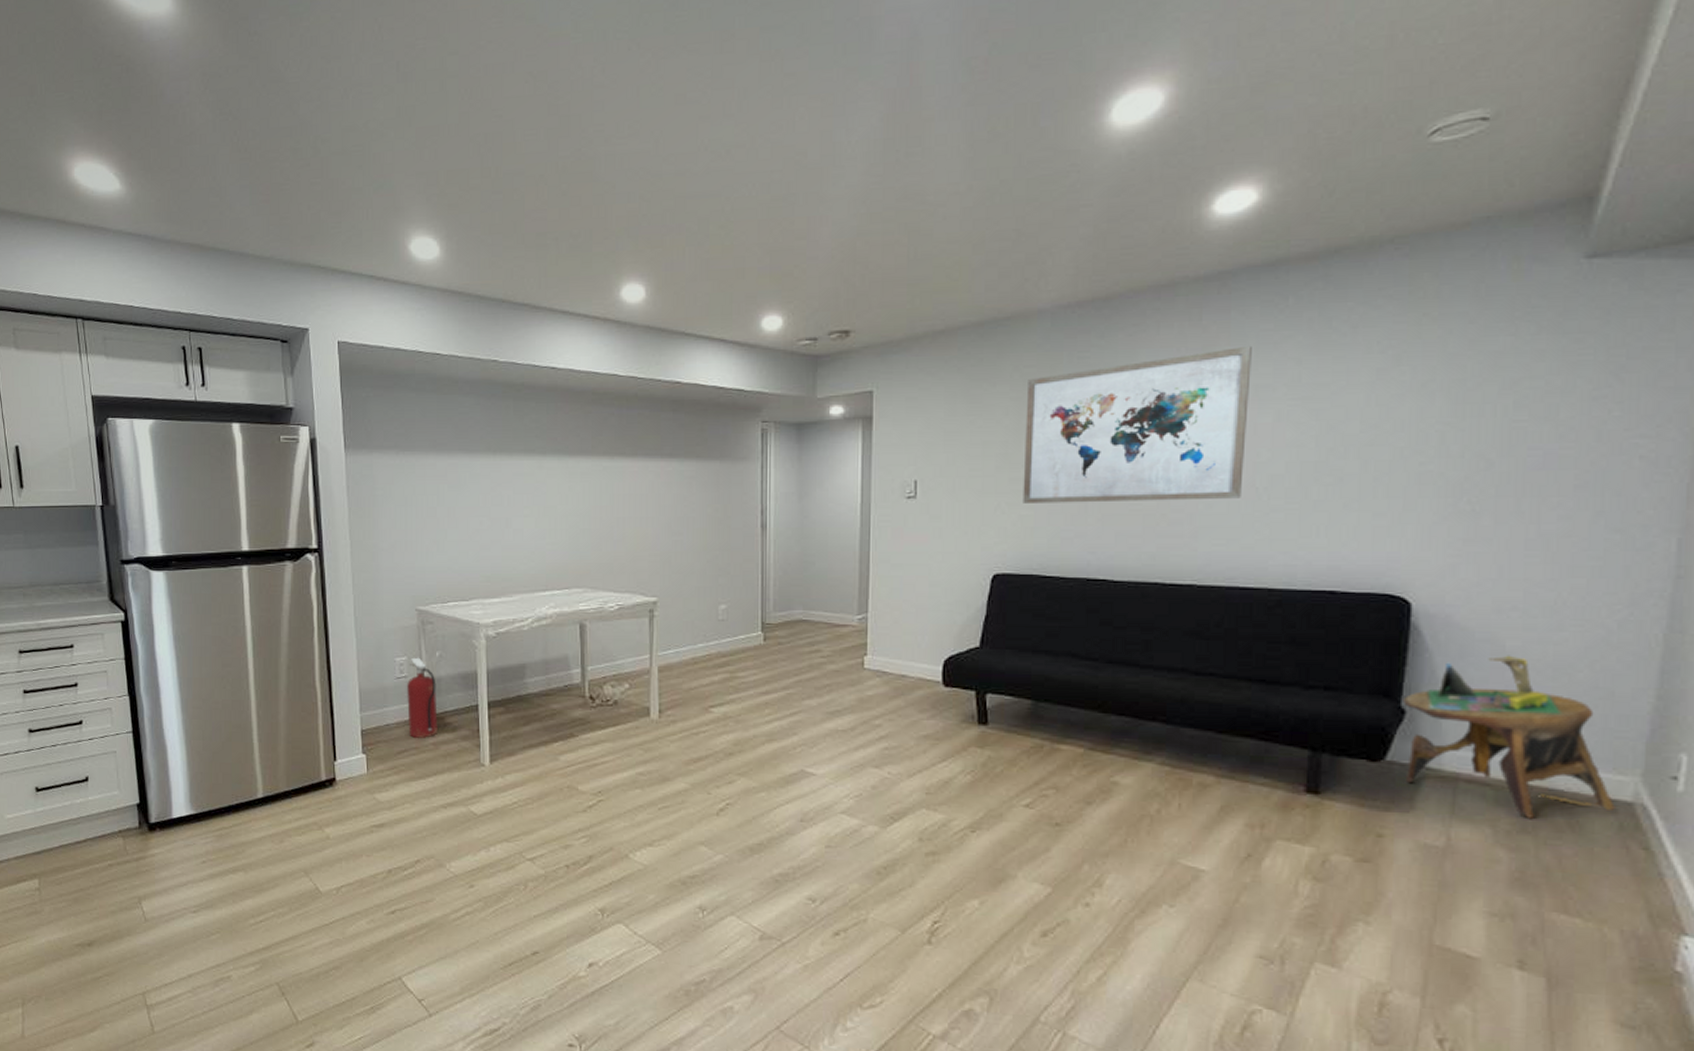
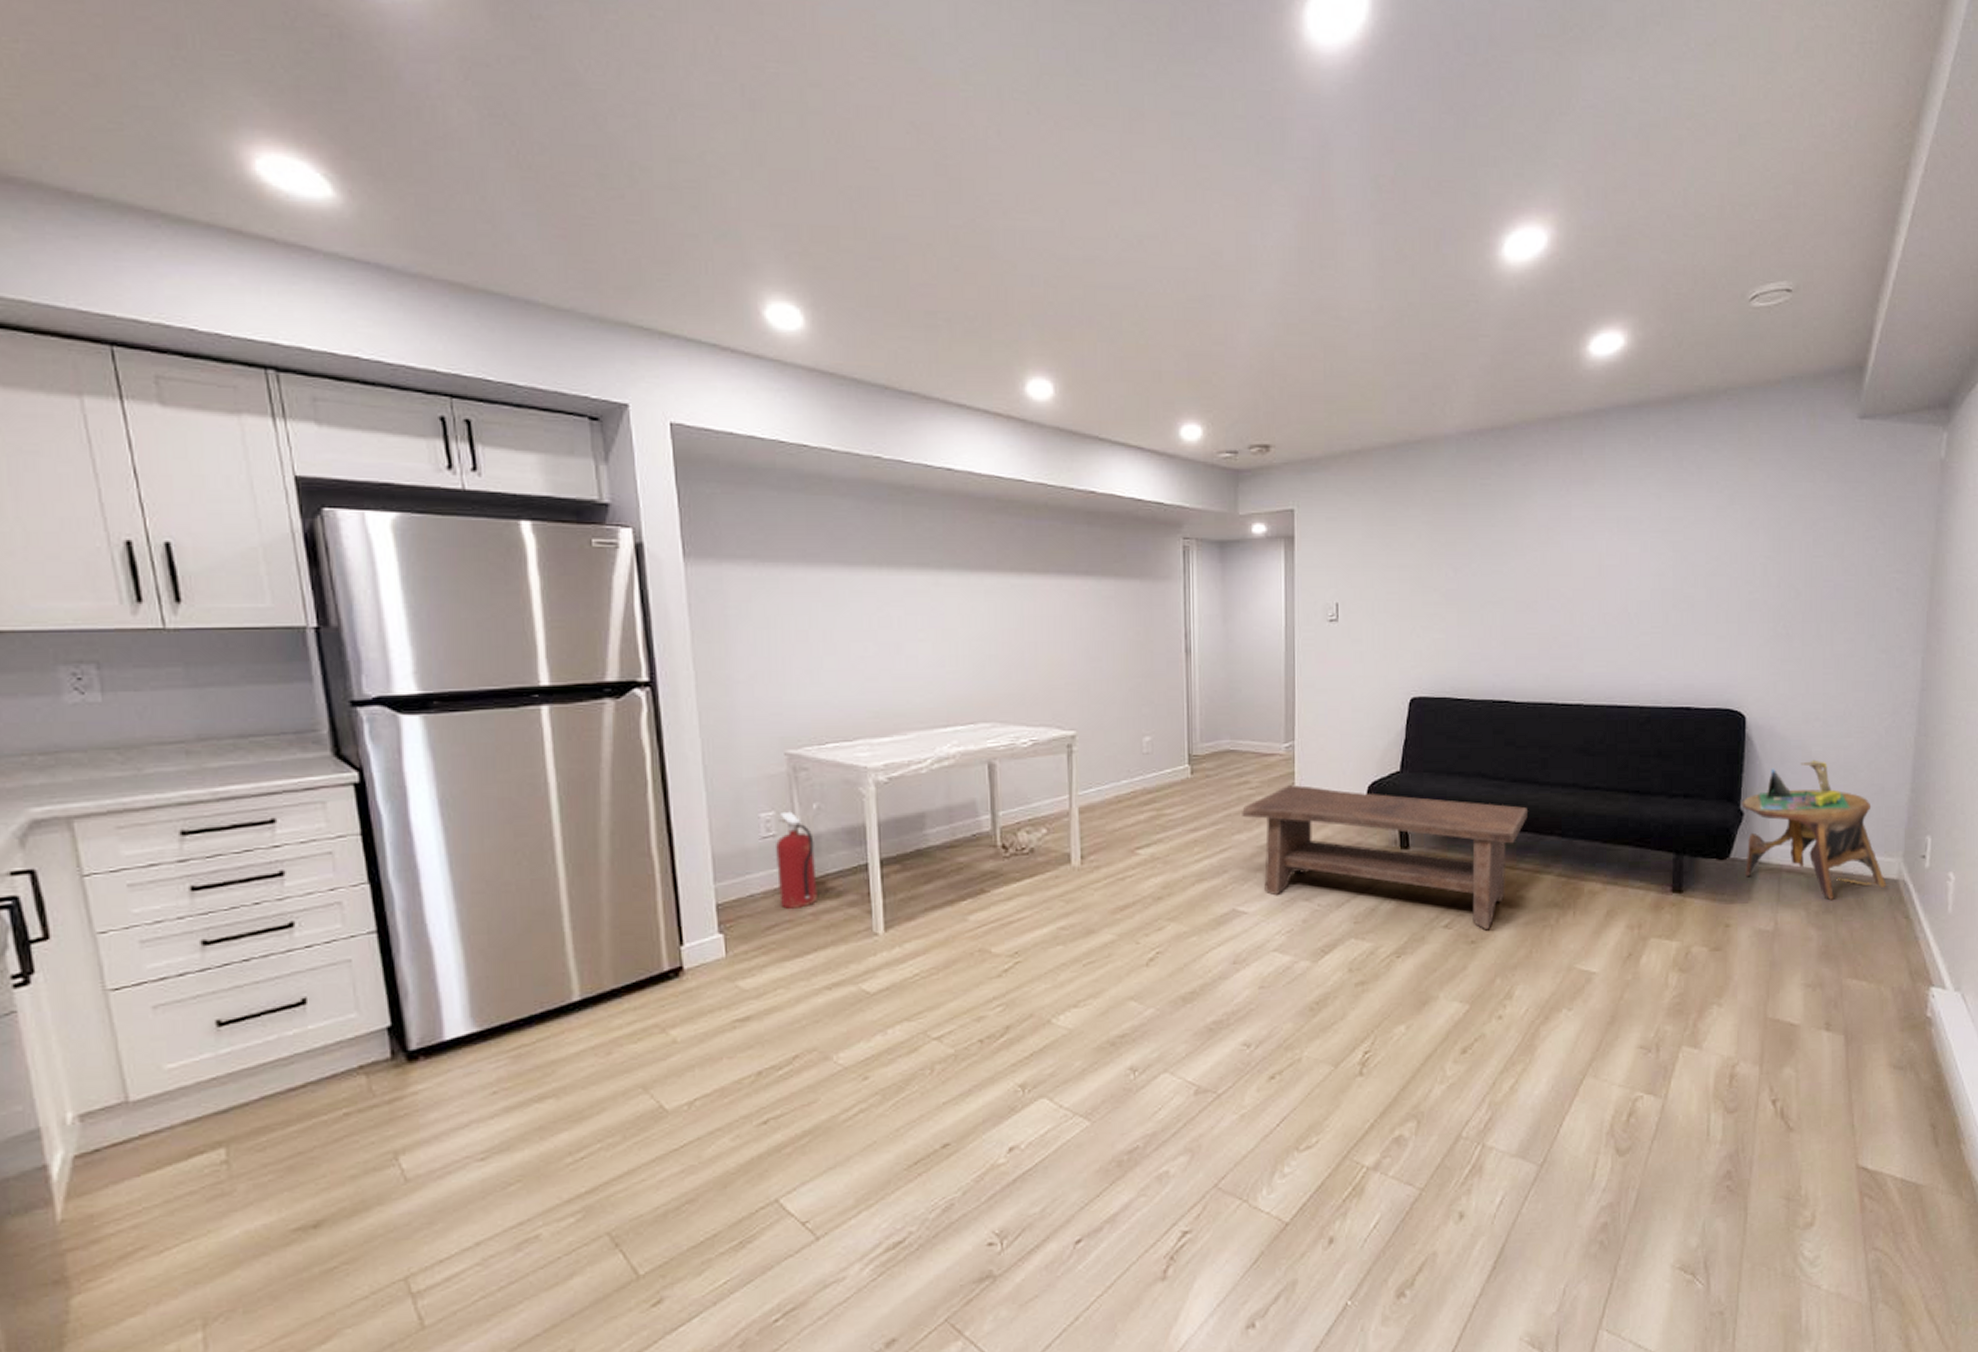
coffee table: none [813,654,1125,814] -> present [1242,784,1528,931]
wall art: present [1023,345,1252,503] -> none [1435,480,1622,627]

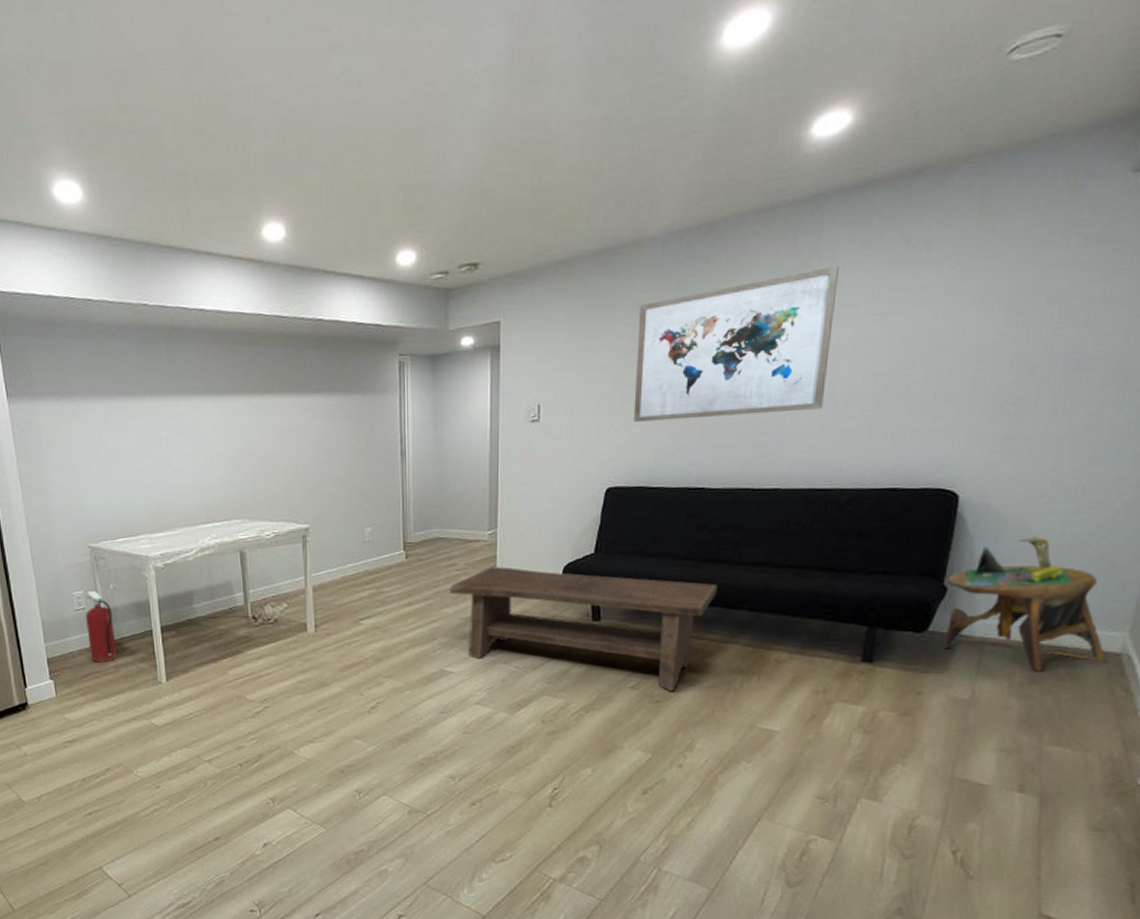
wall art: none [1435,480,1622,627] -> present [633,265,839,422]

